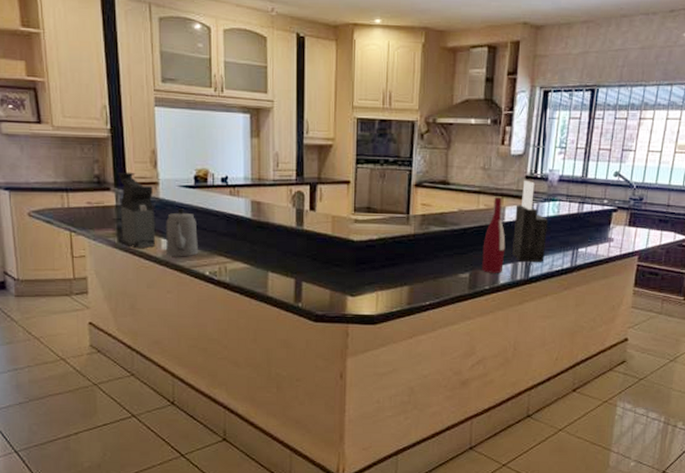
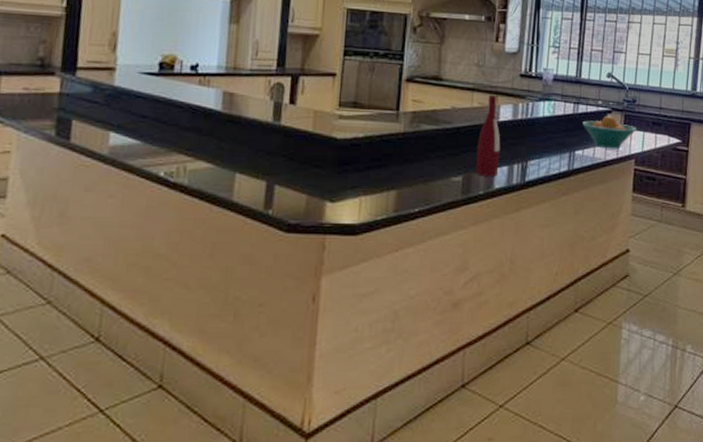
coffee maker: present [118,172,156,249] -> none [60,54,108,144]
teapot: present [166,208,198,257] -> none [114,98,156,155]
knife block: present [512,180,548,263] -> none [508,78,543,166]
fruit bowl: none [587,214,642,246] -> present [582,115,637,149]

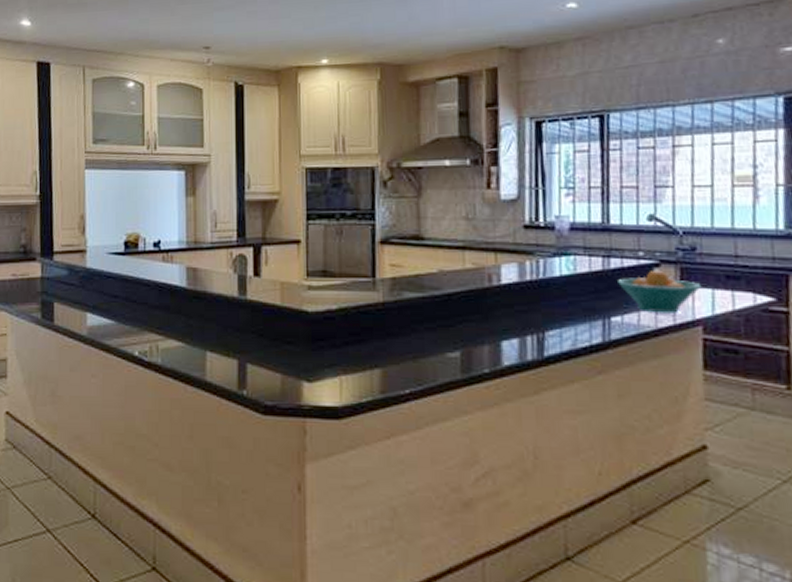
wine bottle: present [476,94,501,177] -> none [475,252,507,352]

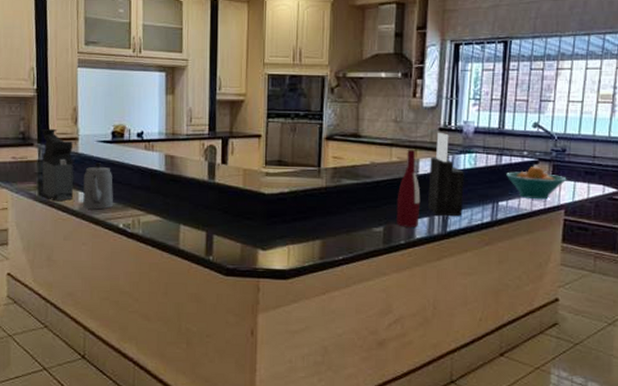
coffee maker: none [44,240,81,325] -> present [41,128,74,202]
teapot: none [92,278,127,334] -> present [83,162,113,210]
wine bottle: none [475,252,507,352] -> present [396,149,421,227]
knife block: none [515,230,563,338] -> present [428,132,464,217]

